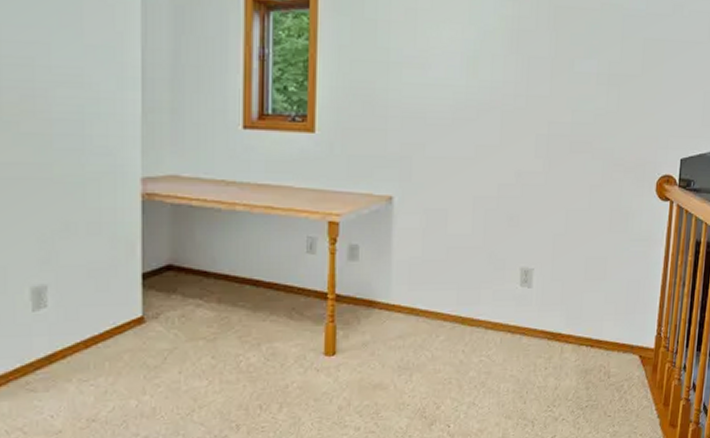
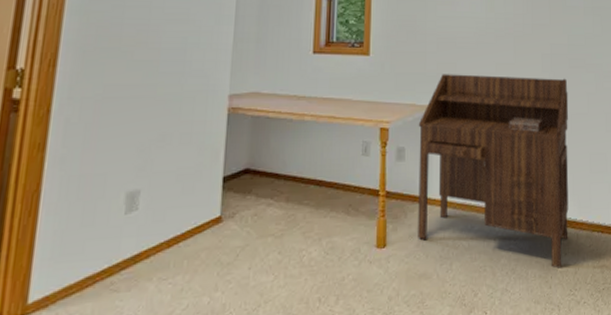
desk: none [373,157,566,383] -> present [418,74,569,268]

